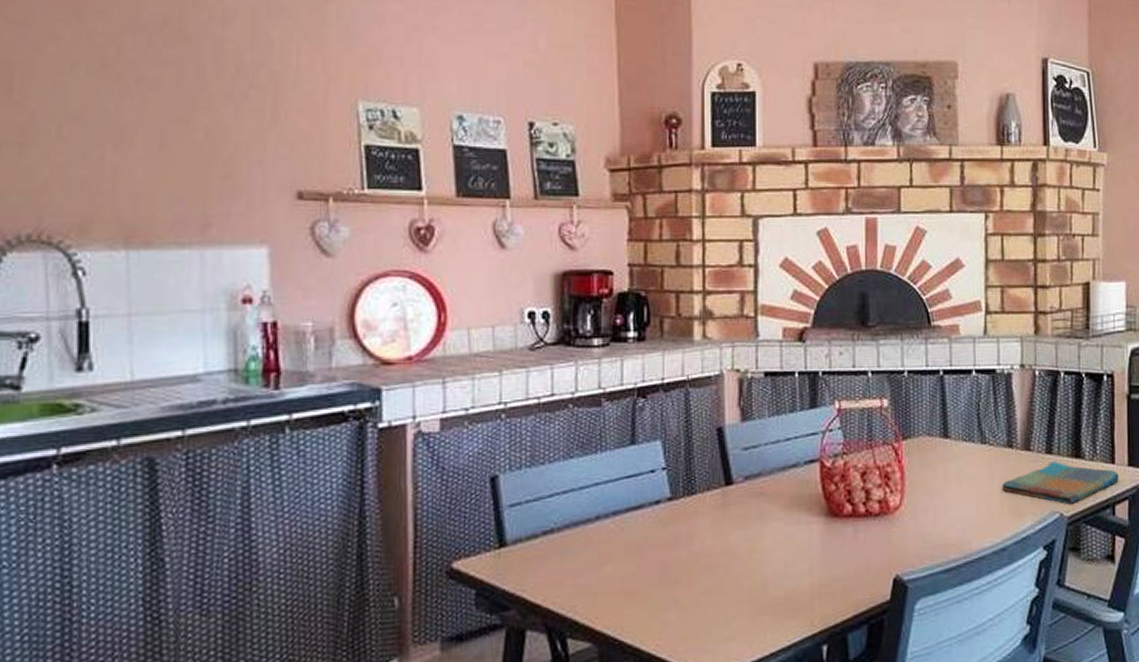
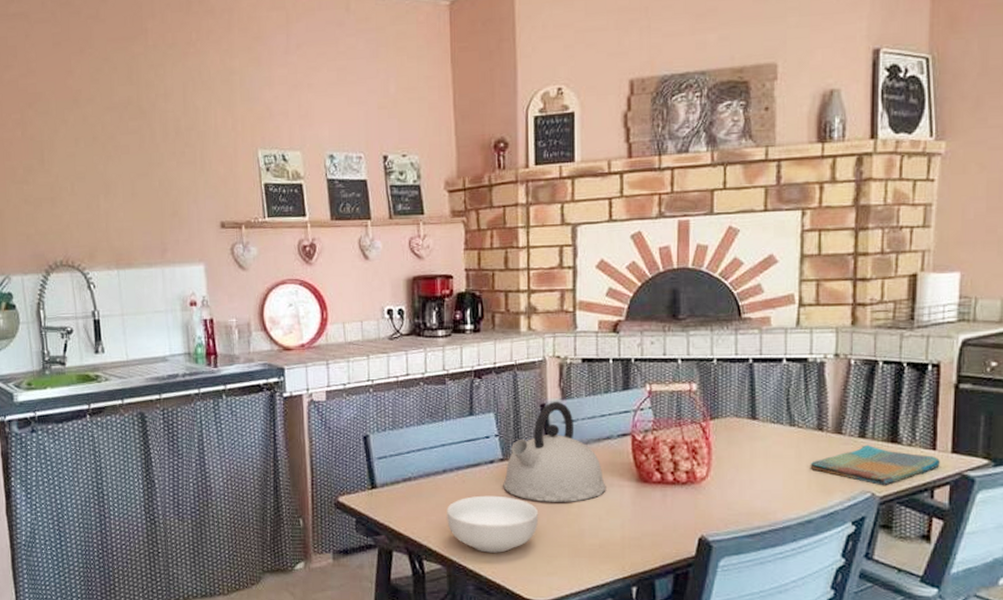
cereal bowl: none [600,544,715,620] -> present [447,495,539,553]
kettle: none [671,424,793,549] -> present [503,402,606,502]

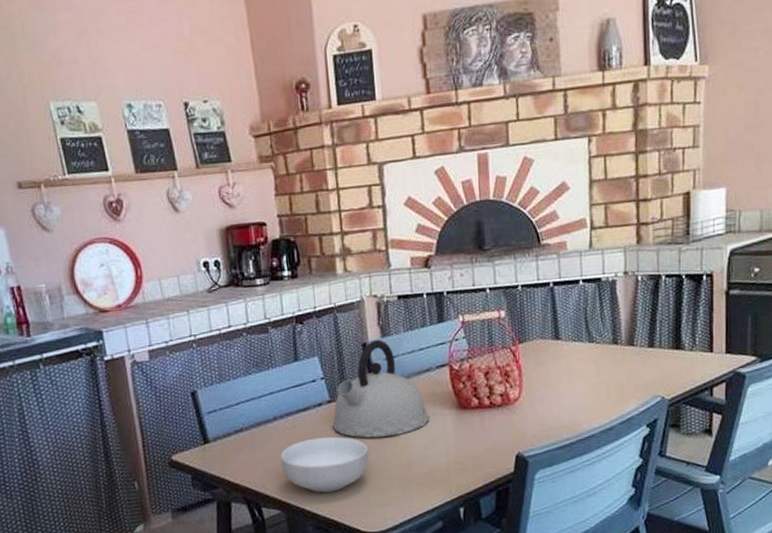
dish towel: present [810,444,940,486] -> none [608,353,717,390]

